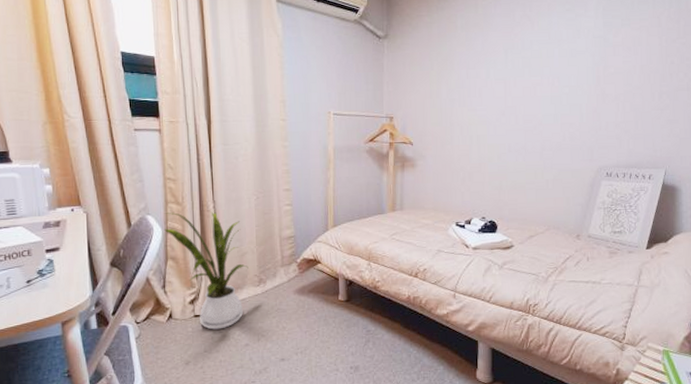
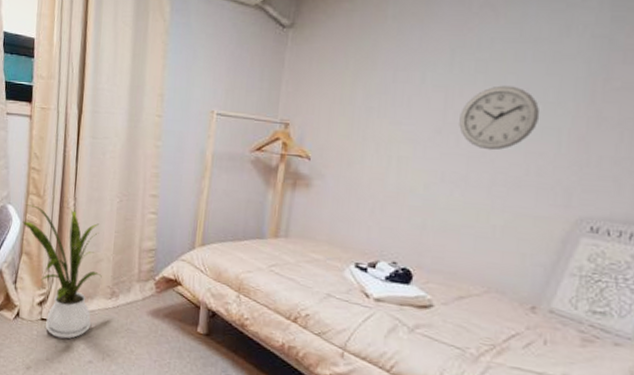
wall clock: none [516,76,568,125] -> present [459,85,540,151]

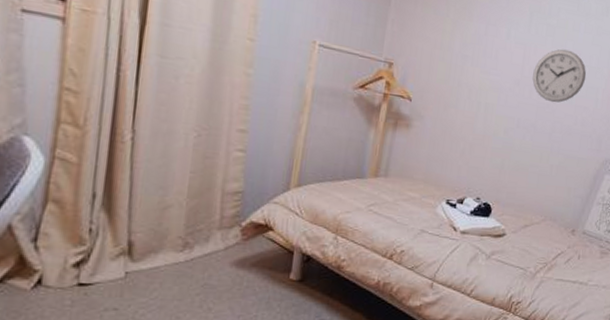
house plant: present [23,204,102,339] -> none [49,136,171,305]

